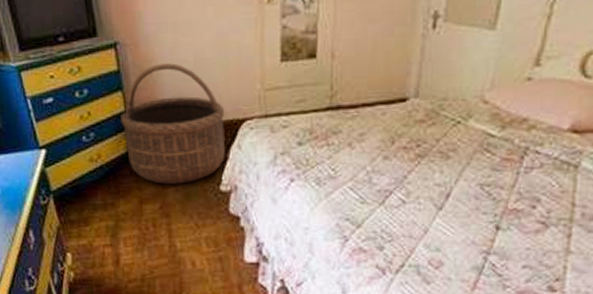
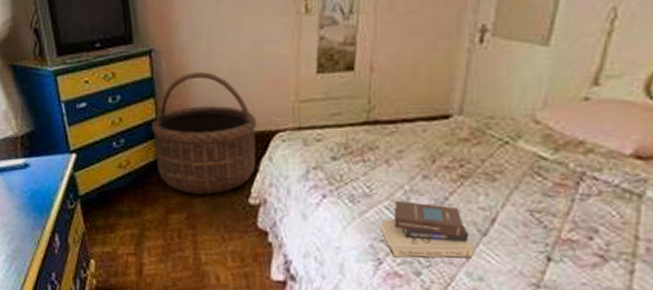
books: none [345,181,431,234] -> present [380,200,474,259]

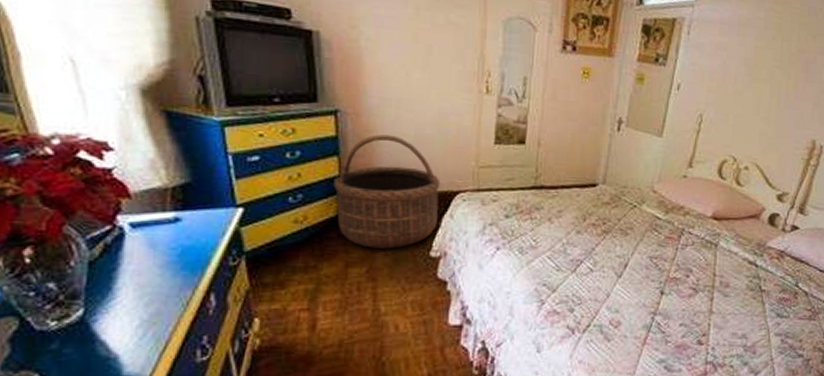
books: present [380,200,474,259] -> none [543,251,612,298]

